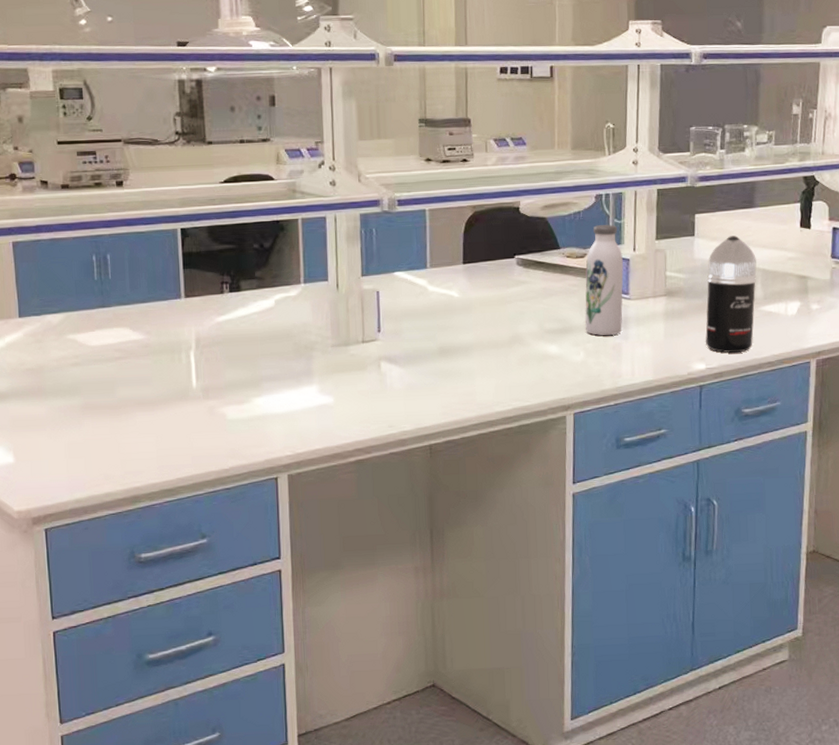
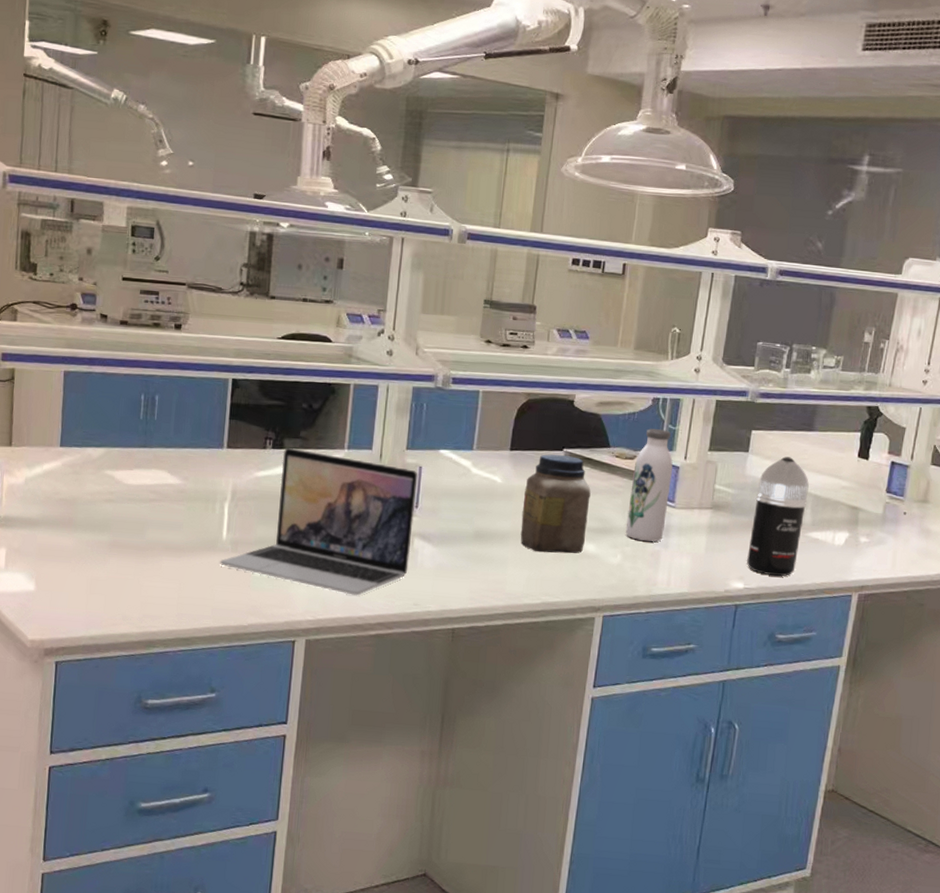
laptop: none [192,289,379,426] -> present [219,448,418,596]
jar: none [482,262,547,360] -> present [520,454,591,554]

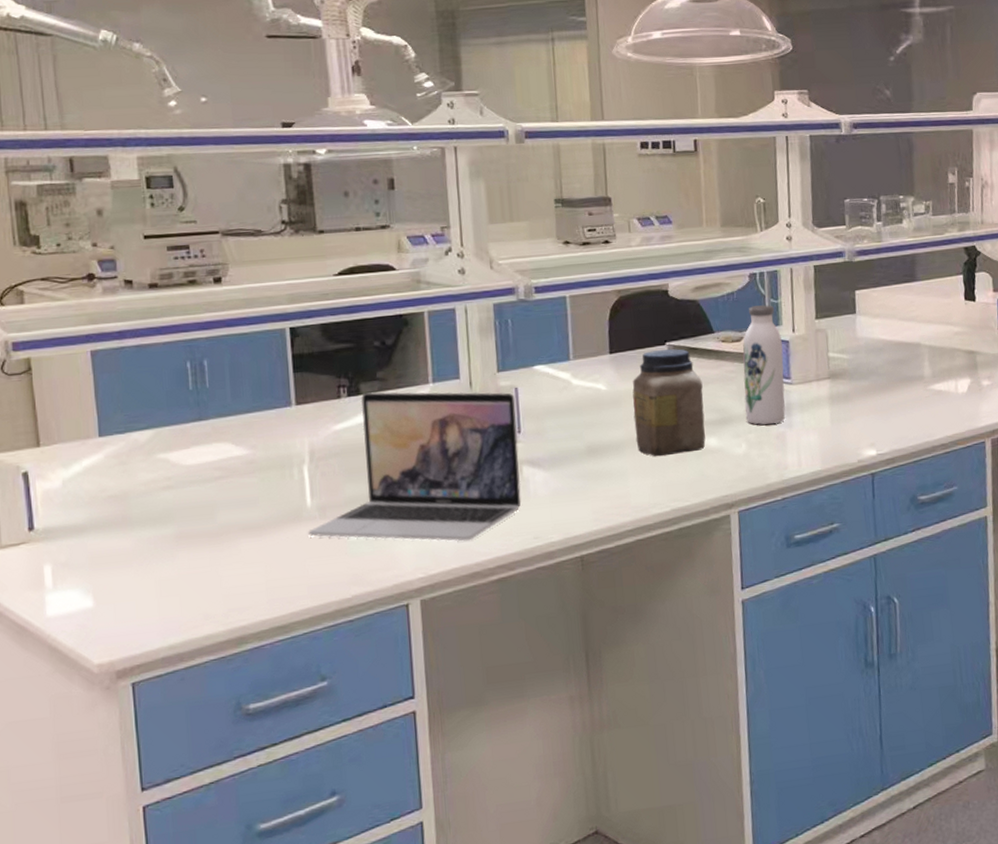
spray bottle: present [747,456,809,577] -> none [872,311,925,437]

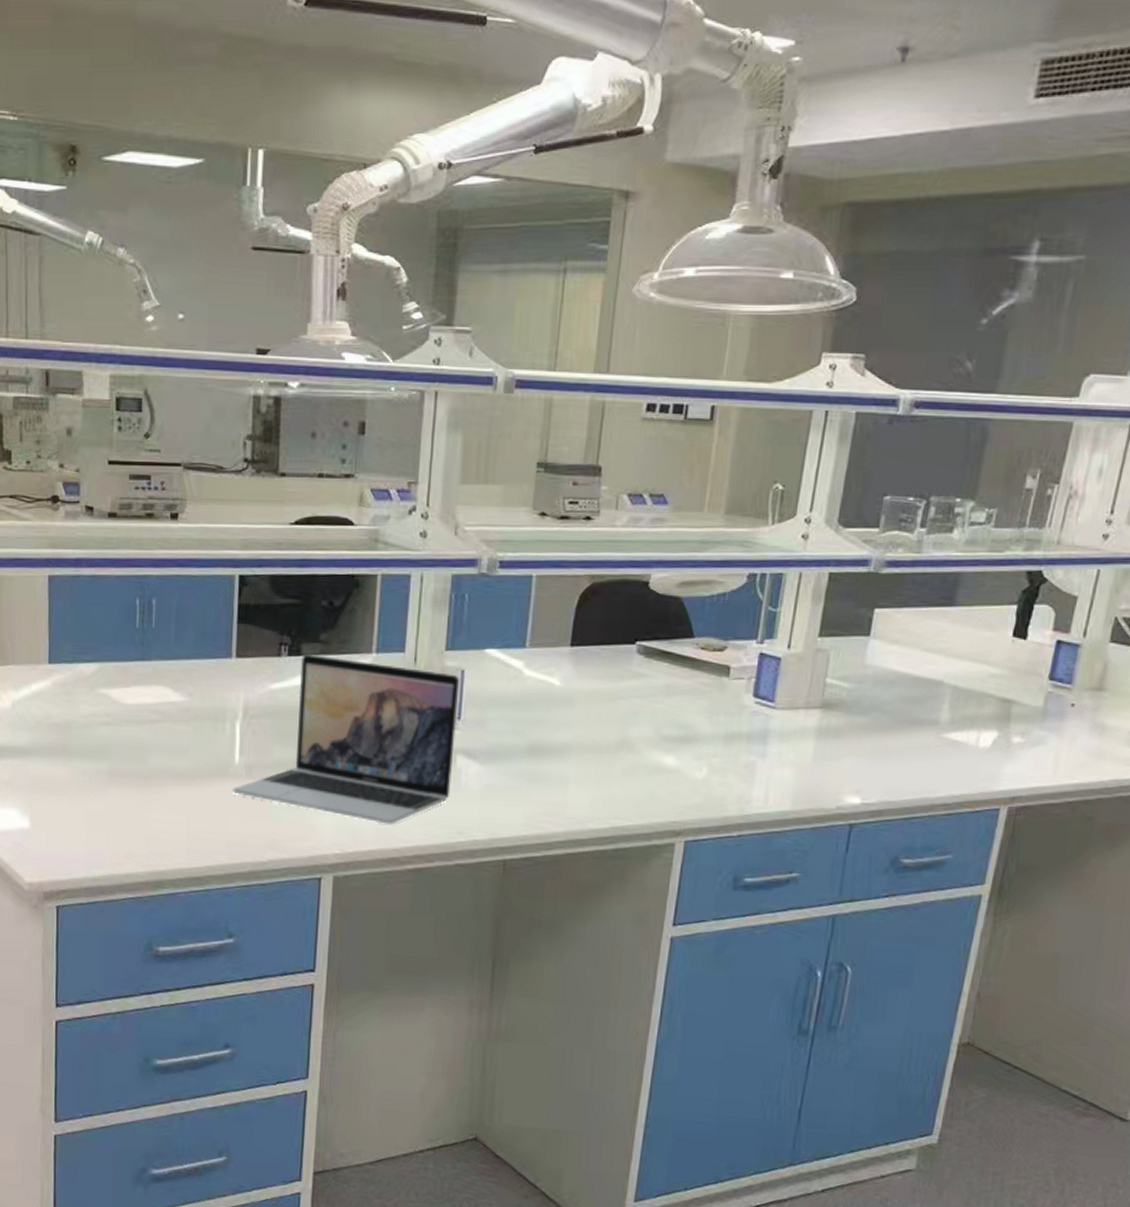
jar: present [632,349,706,457] -> none [583,649,670,768]
water bottle: present [742,305,785,425] -> none [712,612,773,750]

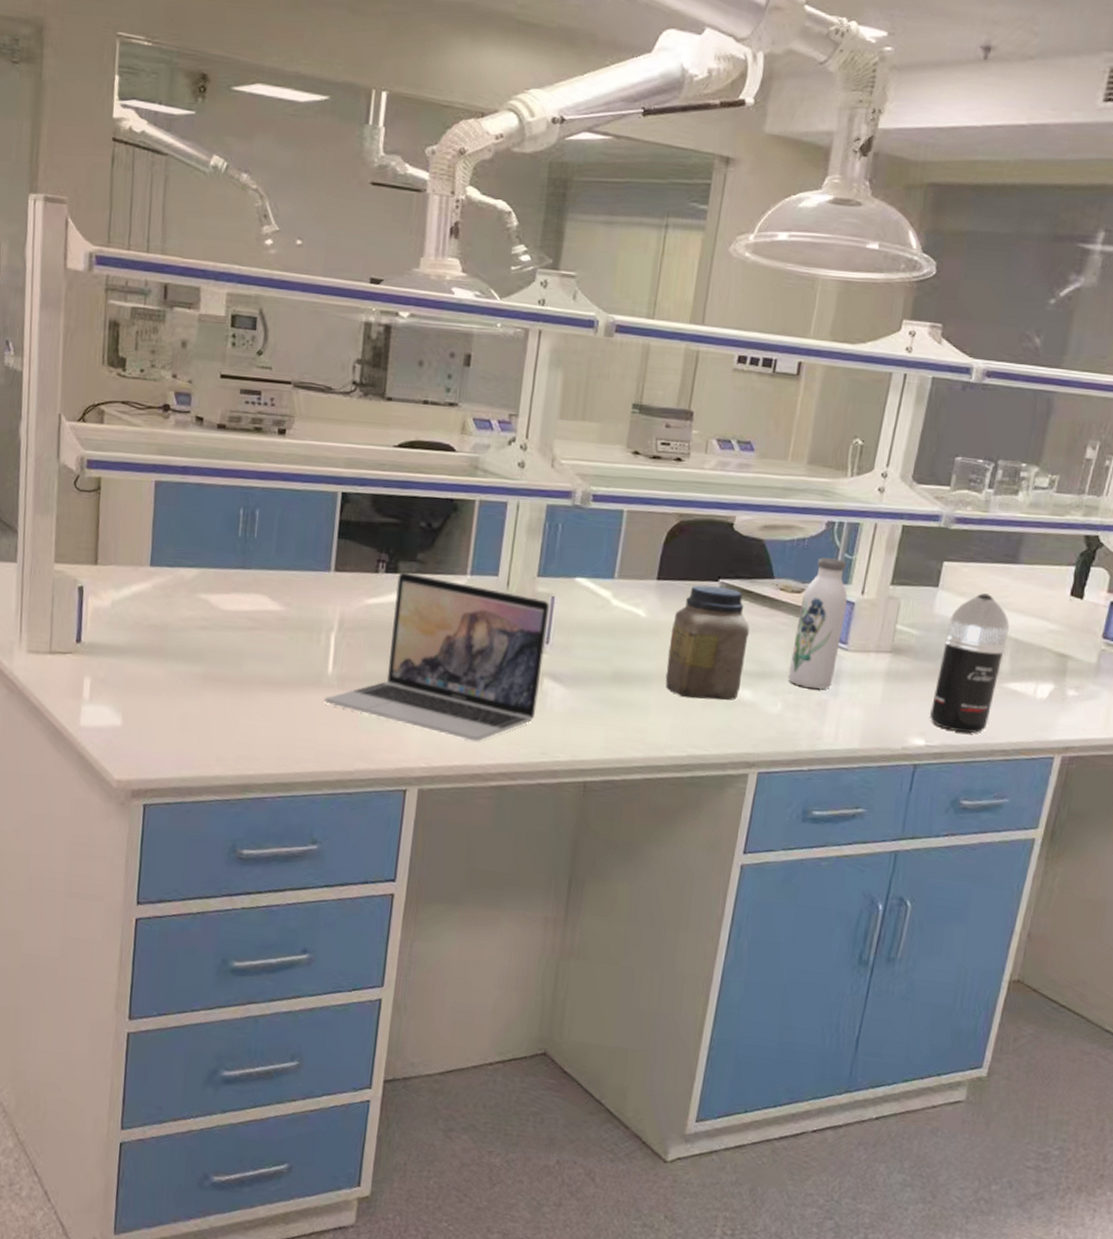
jar: none [583,649,670,768] -> present [665,585,750,701]
water bottle: none [712,612,773,750] -> present [788,557,848,689]
spray bottle: none [865,640,948,788] -> present [930,593,1009,733]

